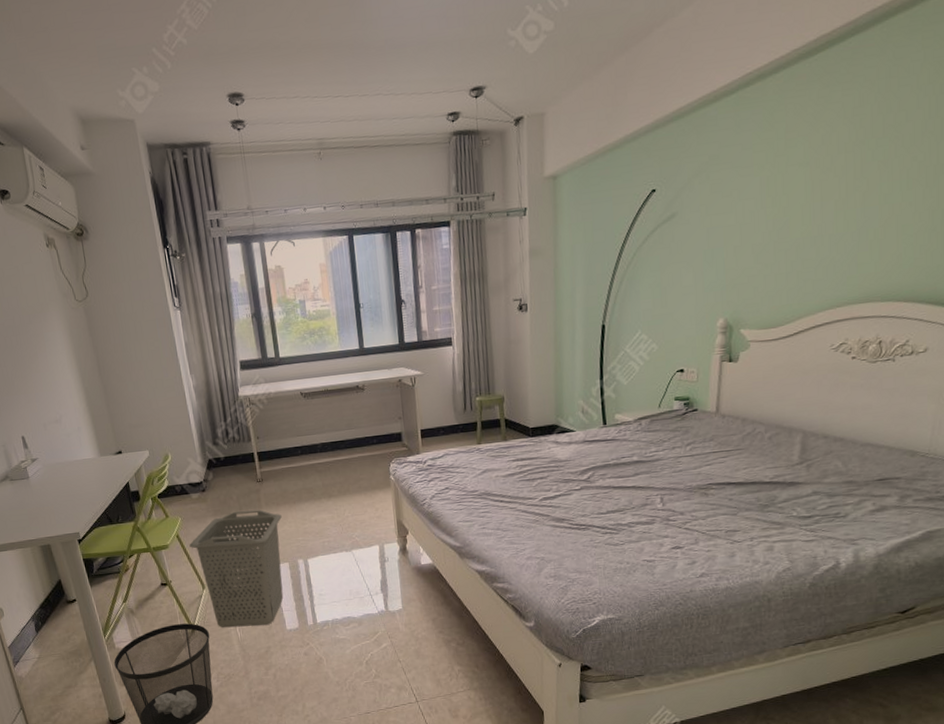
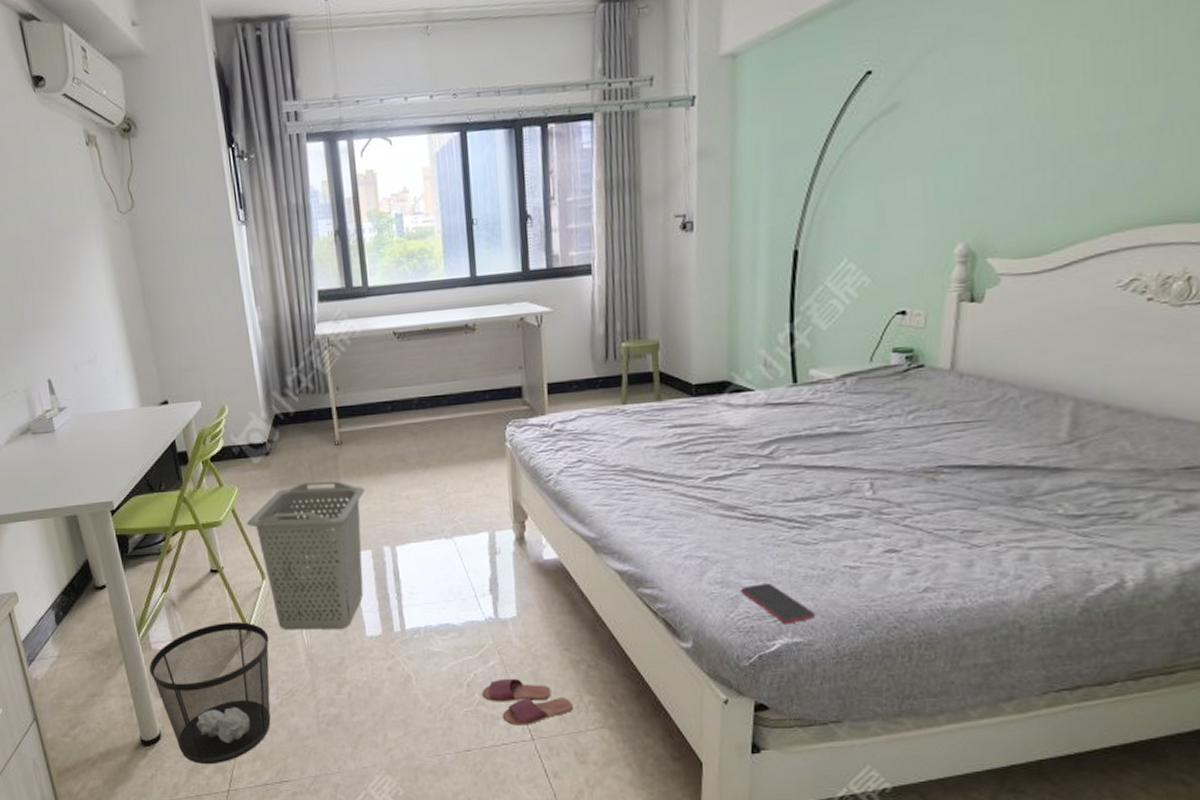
slippers: none [377,656,447,692] -> present [481,678,573,726]
smartphone: none [568,575,624,605] -> present [740,583,816,624]

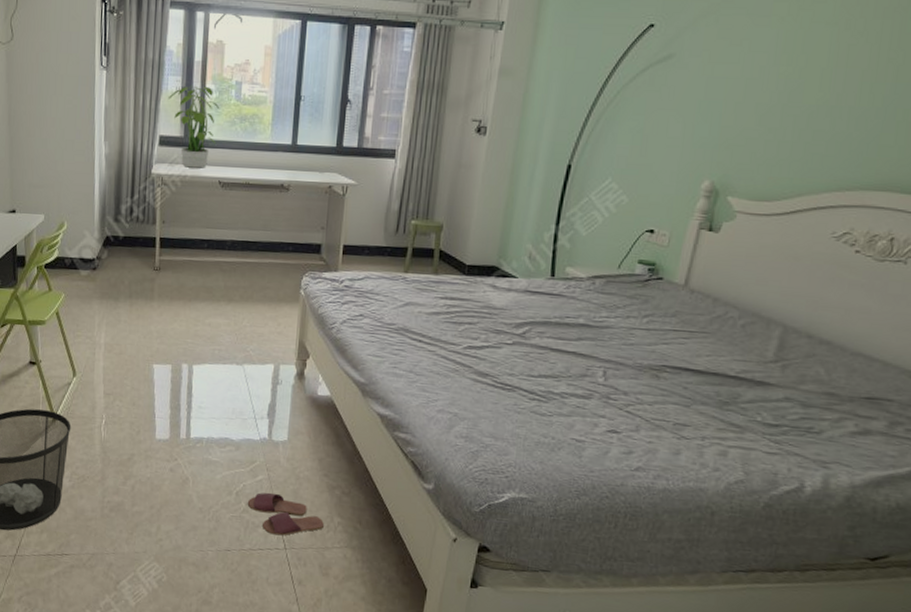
laundry basket: present [247,480,365,630] -> none [68,297,173,429]
potted plant: none [320,225,384,322] -> present [167,84,220,168]
smartphone: present [740,583,816,624] -> none [481,443,542,481]

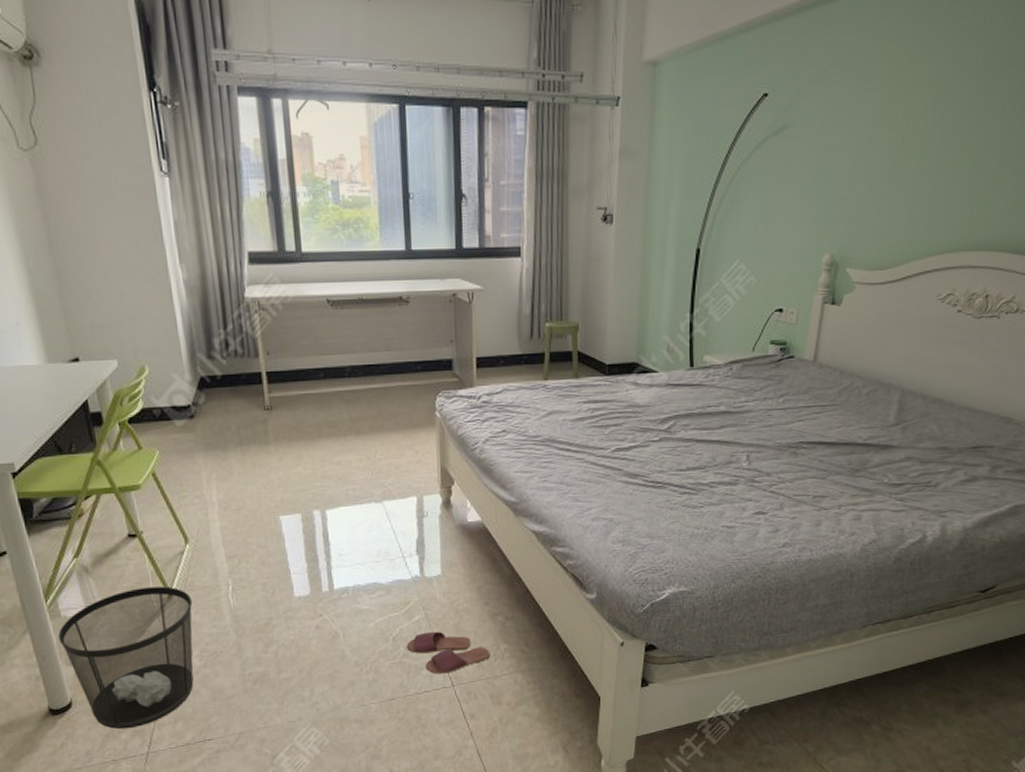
potted plant: present [167,84,220,168] -> none [251,187,318,287]

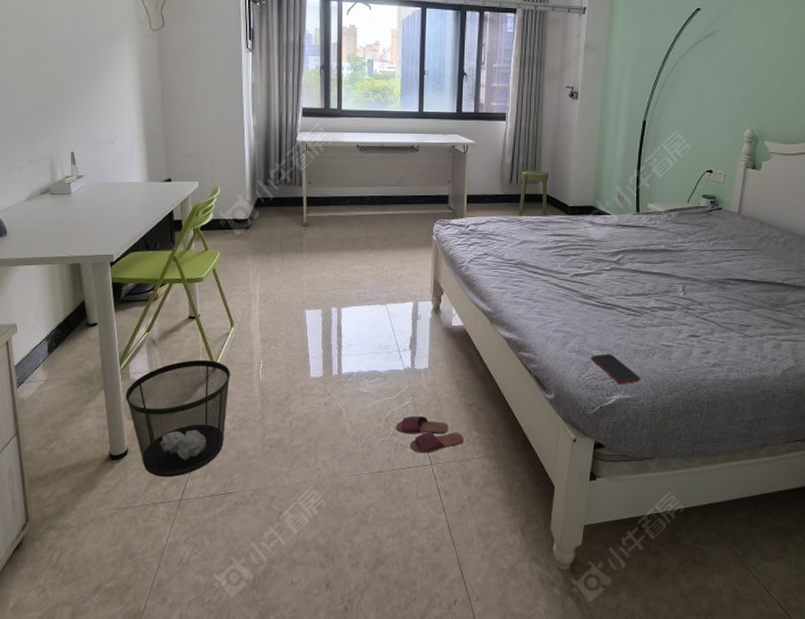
smartphone: none [639,541,698,576] -> present [591,354,641,385]

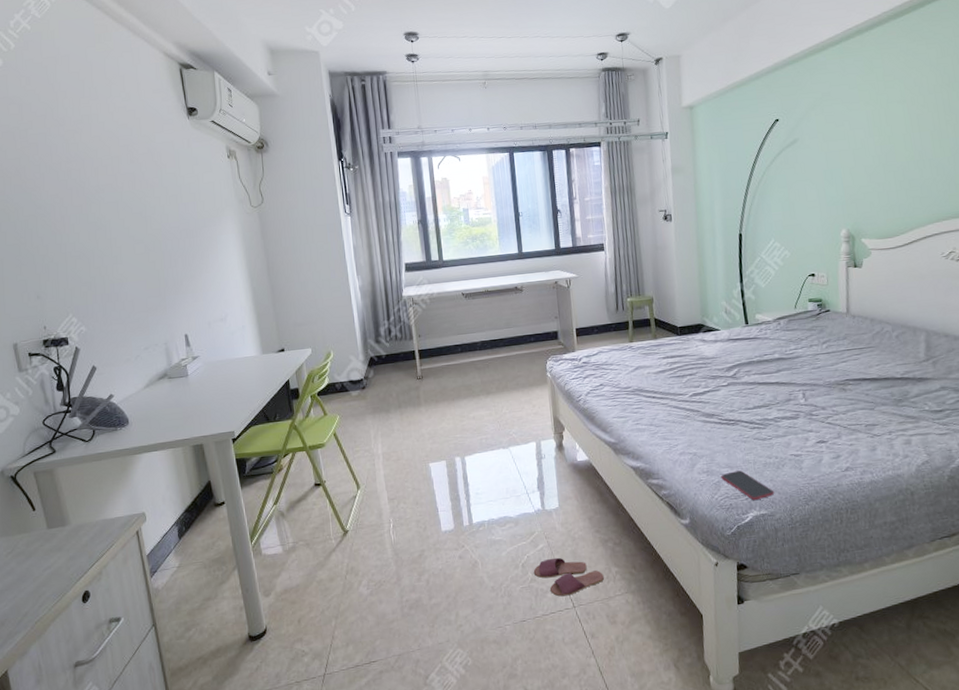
waste bin: present [125,360,231,478] -> none [259,526,362,653]

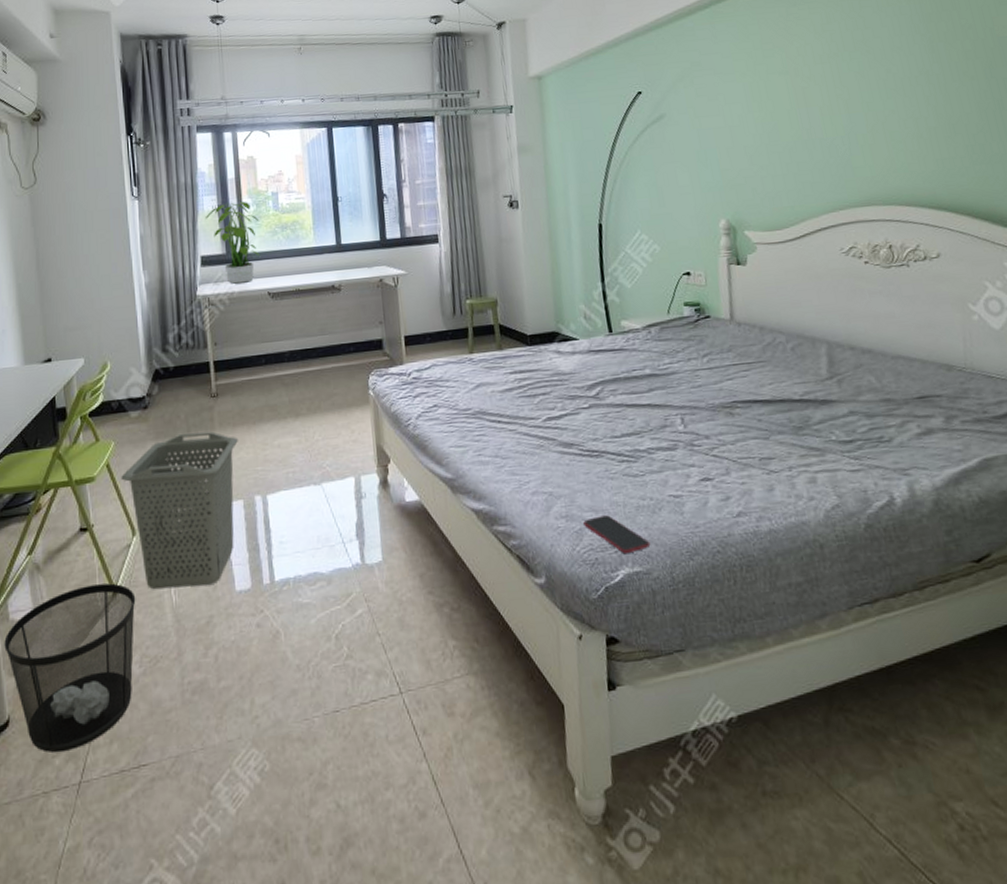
waste bin: none [259,526,362,653] -> present [4,583,136,753]
laundry basket: none [346,407,440,530] -> present [121,431,238,589]
potted plant: none [407,216,455,286] -> present [204,201,261,284]
slippers: present [533,557,604,597] -> none [349,626,439,679]

